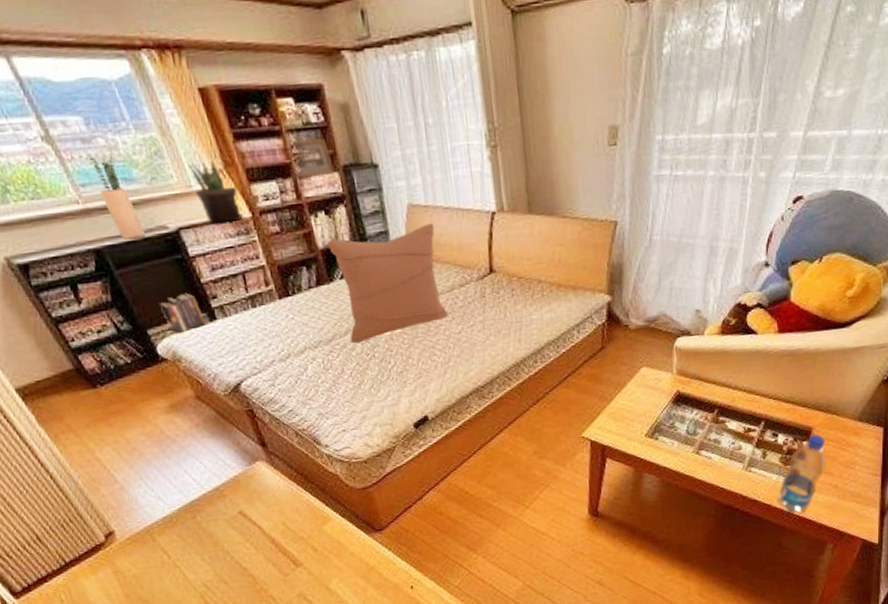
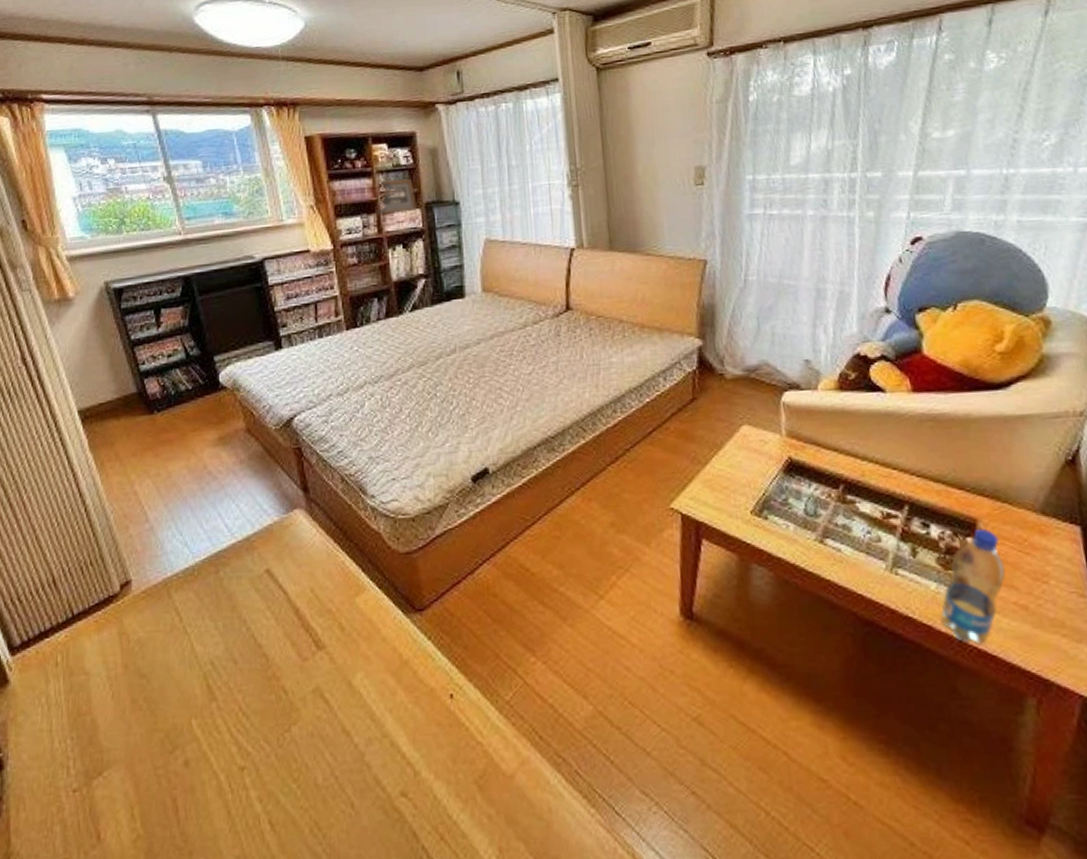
vase: present [88,153,145,240] -> none [199,191,232,268]
books: present [158,293,207,333] -> none [230,320,271,361]
planter: present [189,159,243,224] -> none [284,196,325,256]
pillow: present [328,223,448,343] -> none [402,258,518,379]

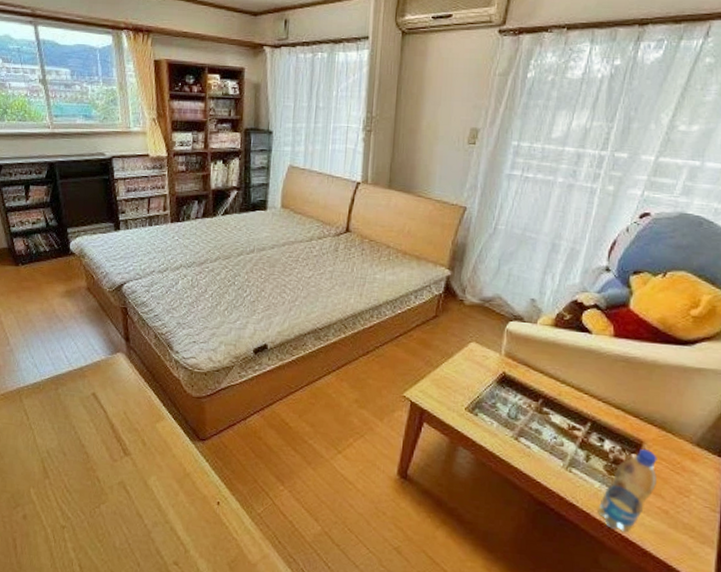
picture frame: present [376,178,417,215] -> none [205,105,238,134]

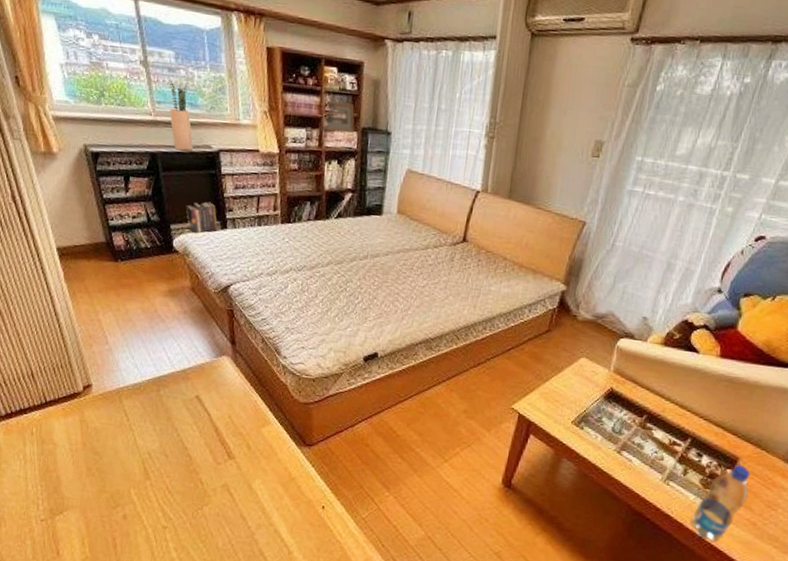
vase: none [66,95,88,159] -> present [169,80,193,152]
books: none [81,205,112,235] -> present [186,202,218,233]
picture frame: none [205,105,238,134] -> present [319,100,355,133]

